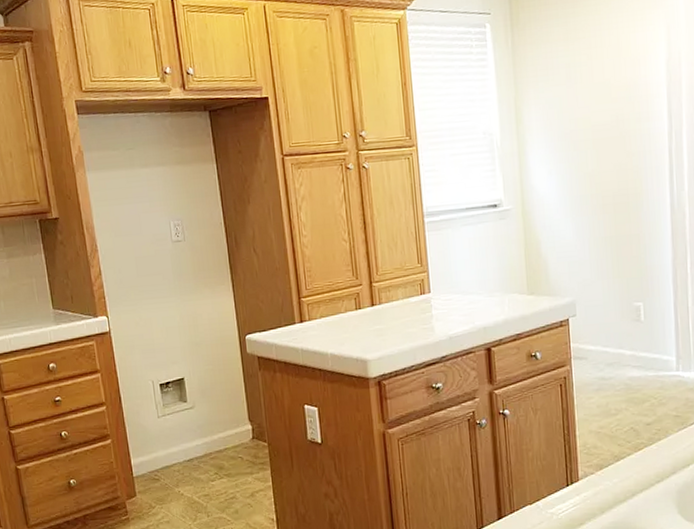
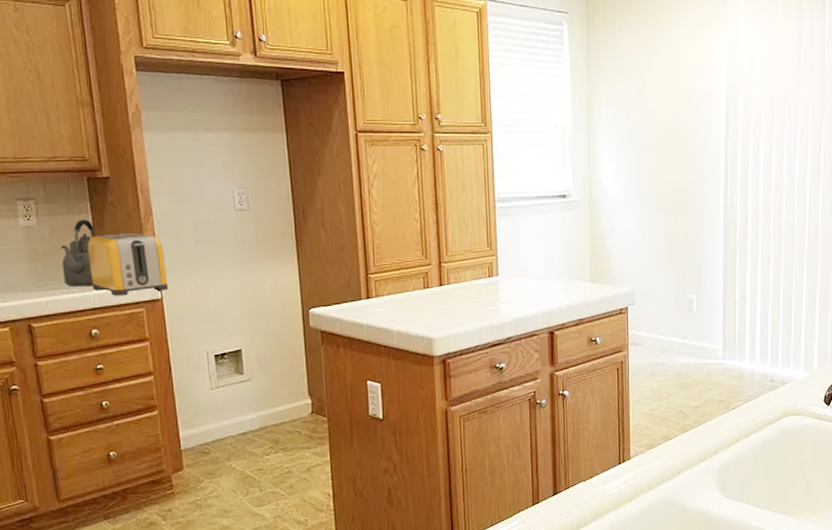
kettle: none [19,260,49,323] -> present [60,220,95,287]
toaster: none [42,269,115,331] -> present [87,232,169,296]

